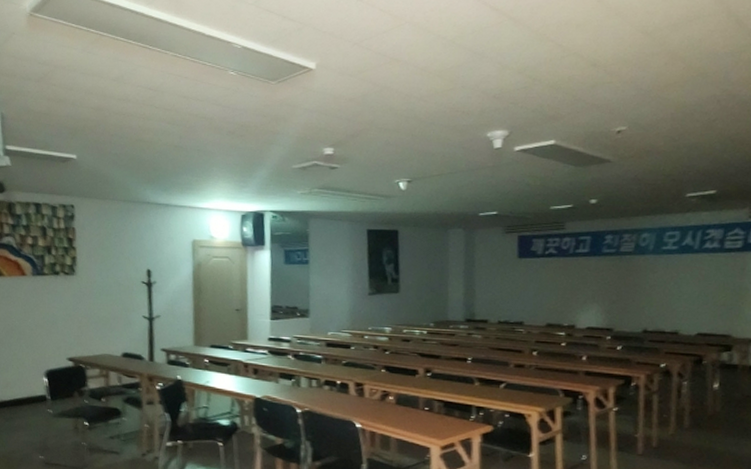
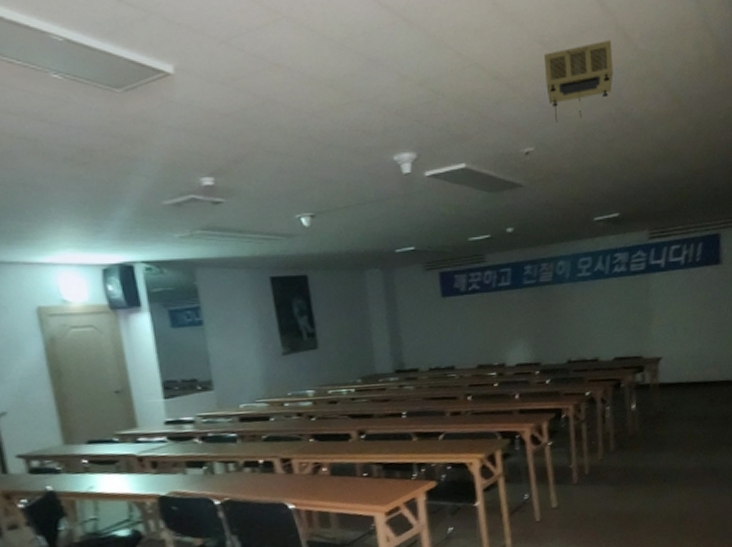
projector: none [645,26,722,104] -> present [543,40,613,123]

